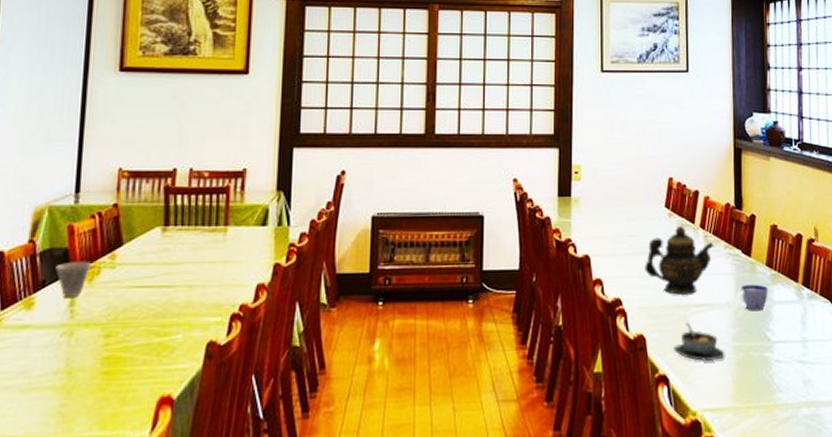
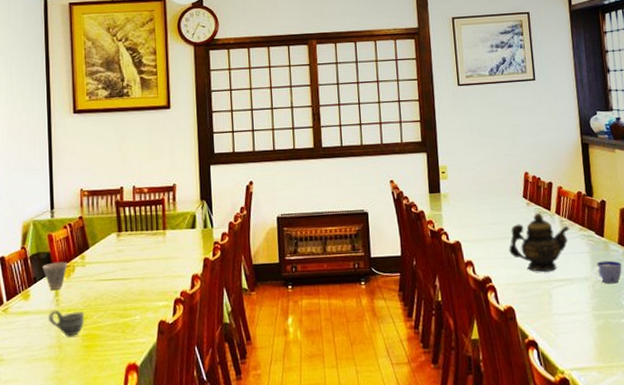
cup: none [56,323,108,359] -> present [47,309,85,337]
soup bowl: present [674,322,725,362] -> none [540,295,587,329]

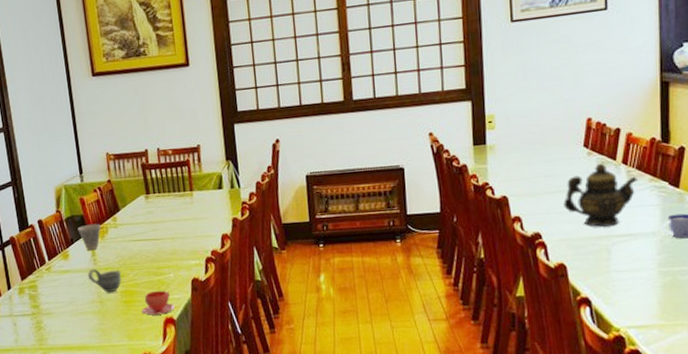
teacup: none [102,333,140,362] -> present [141,290,176,316]

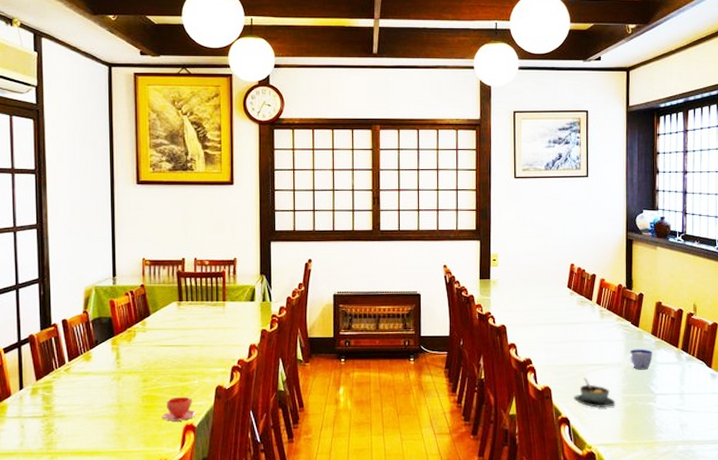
cup: present [77,223,101,250] -> none [104,326,128,353]
cup: present [87,268,122,293] -> none [108,371,145,397]
teapot: present [563,163,638,227] -> none [550,302,608,357]
soup bowl: none [595,251,650,286] -> present [574,377,616,409]

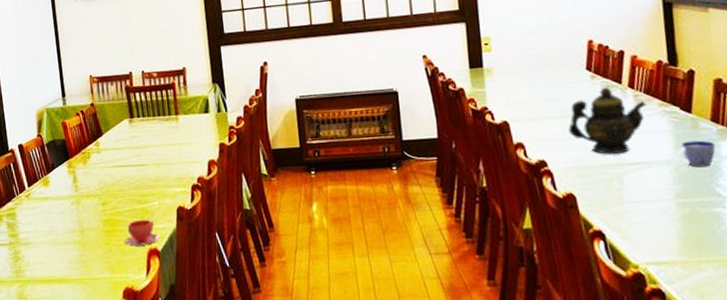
teapot: none [550,302,608,357] -> present [568,86,646,155]
soup bowl: present [574,377,616,409] -> none [607,180,668,218]

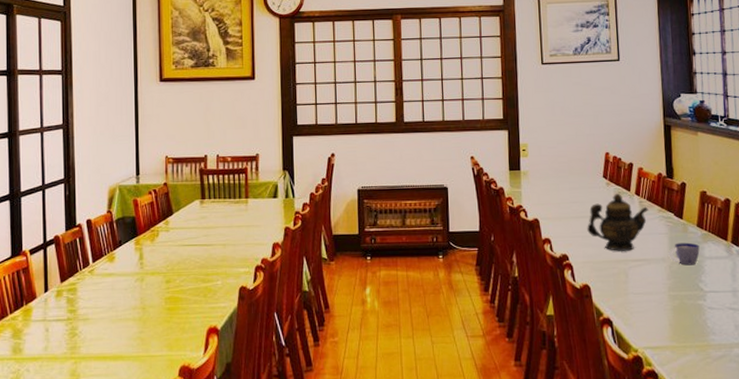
teacup: present [124,219,160,246] -> none [184,298,221,324]

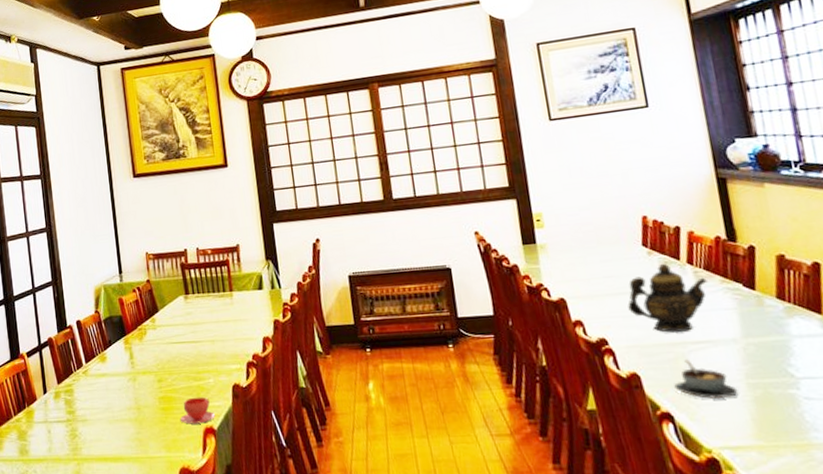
teacup: none [184,298,221,324] -> present [180,397,216,424]
soup bowl: none [615,274,662,308] -> present [674,359,738,400]
cup: present [668,242,700,266] -> none [740,318,784,347]

